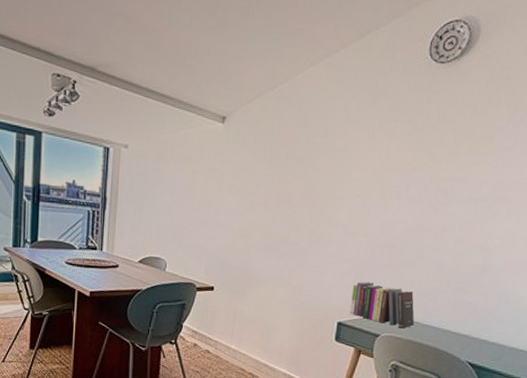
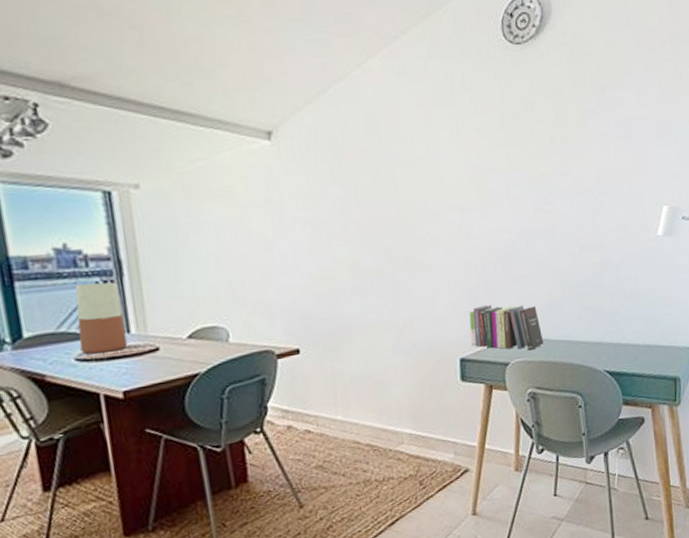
vase: none [70,211,101,262] -> present [75,282,128,354]

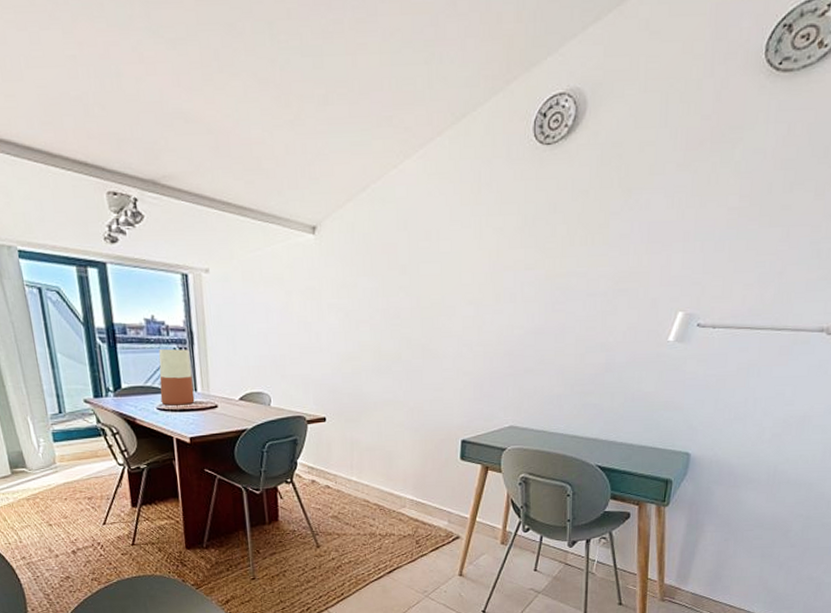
books: present [469,304,544,351] -> none [473,393,541,439]

